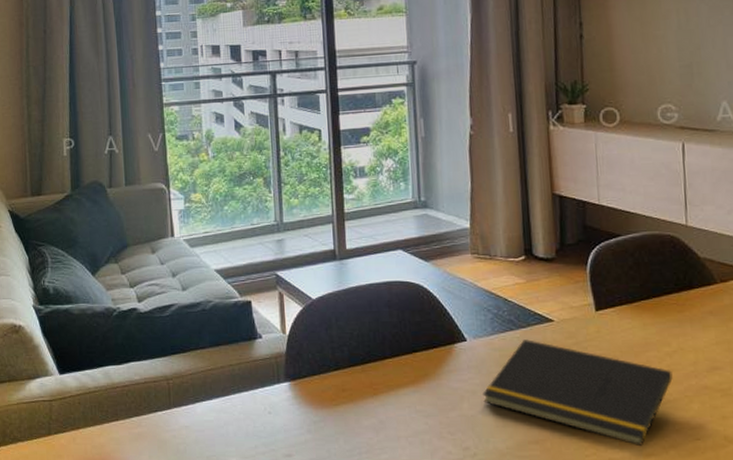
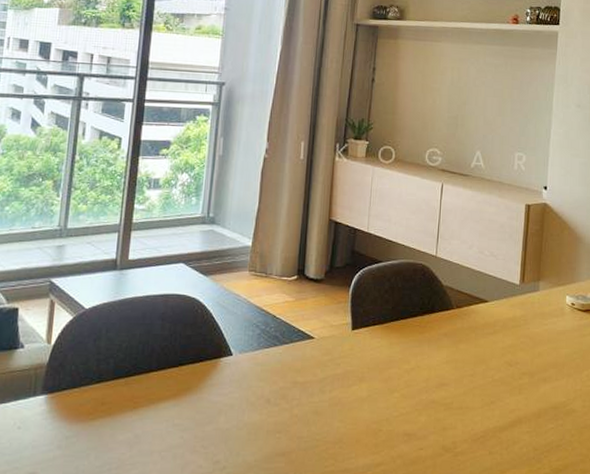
notepad: present [483,339,673,447] -> none [240,355,408,457]

